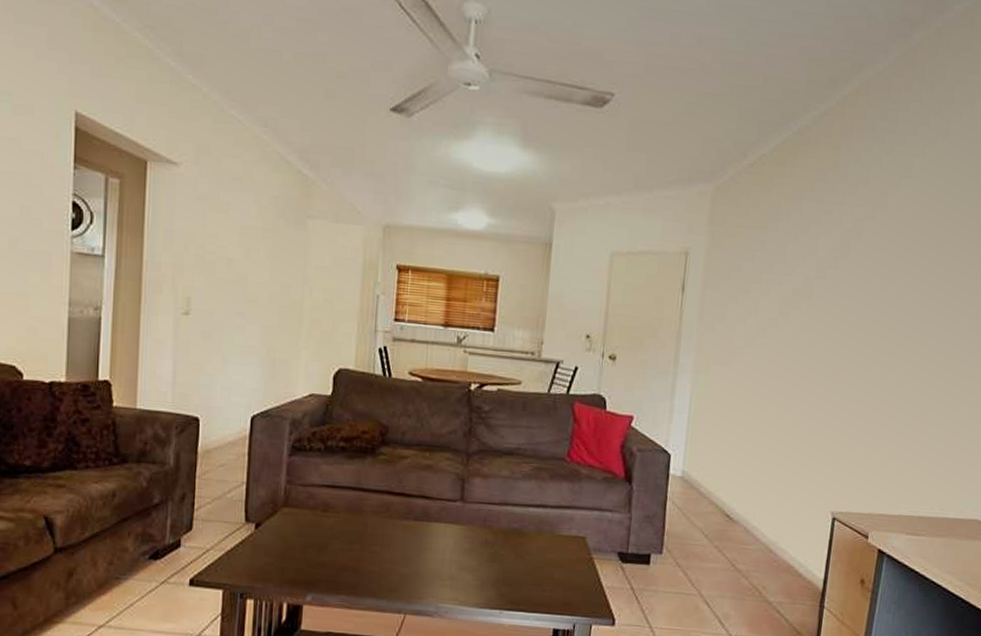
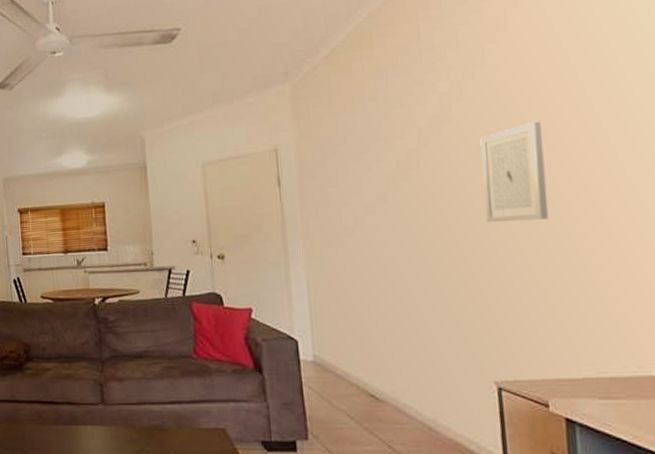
wall art: none [855,273,917,367] -> present [480,122,549,223]

